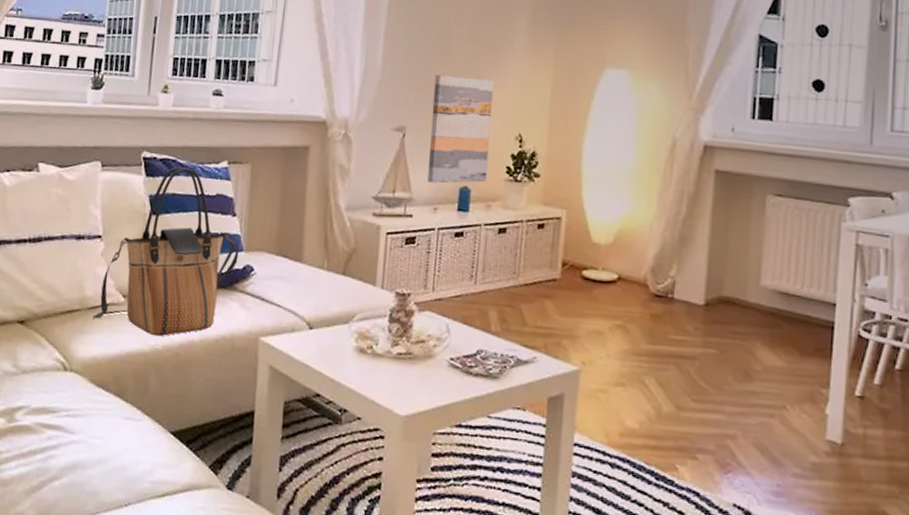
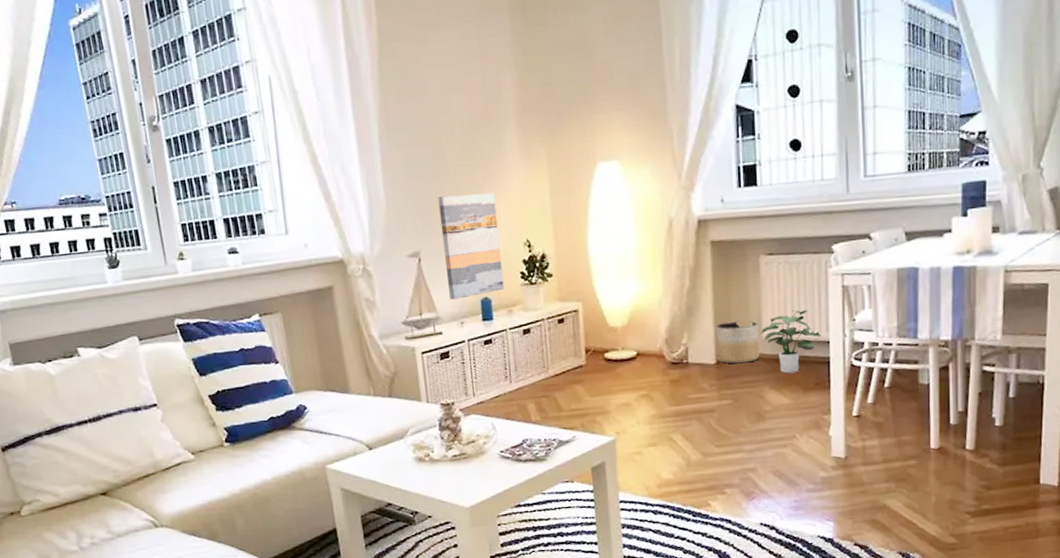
tote bag: present [92,166,239,337] -> none [168,327,290,483]
planter: none [707,260,757,311] -> present [715,321,760,364]
potted plant: none [759,261,827,333] -> present [761,309,821,374]

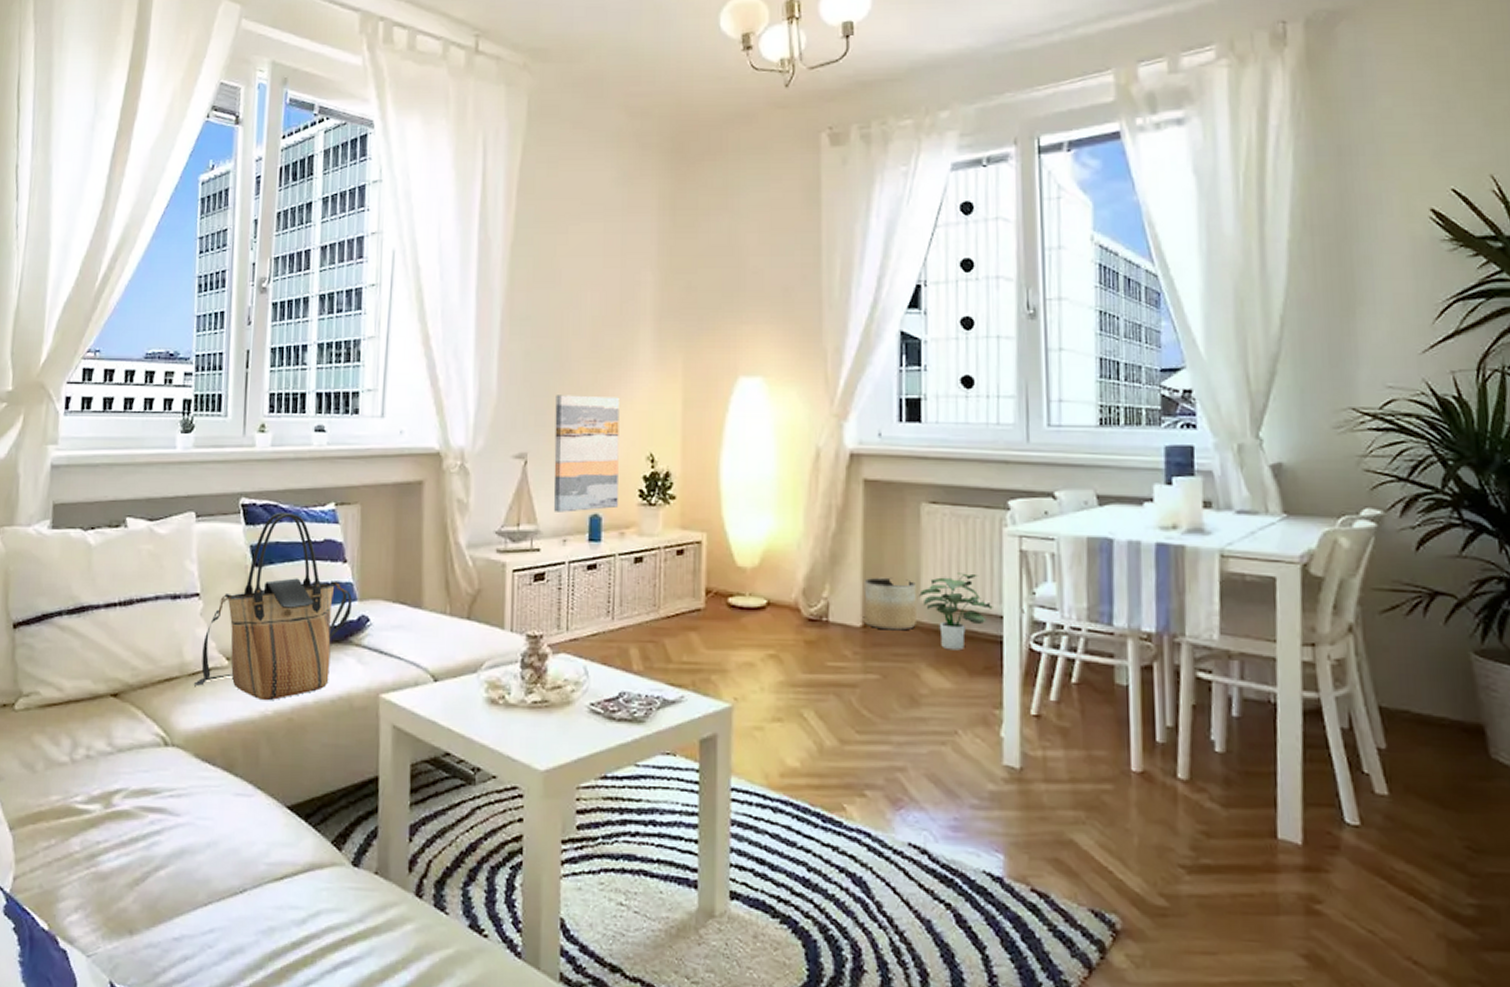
tote bag: none [168,327,290,483] -> present [193,512,352,701]

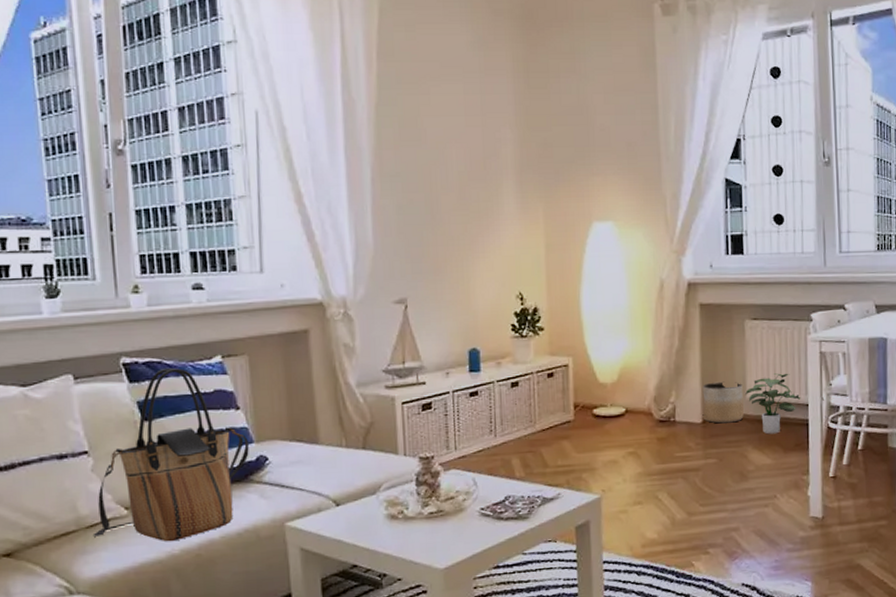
wall art: present [553,395,620,512] -> none [429,243,493,349]

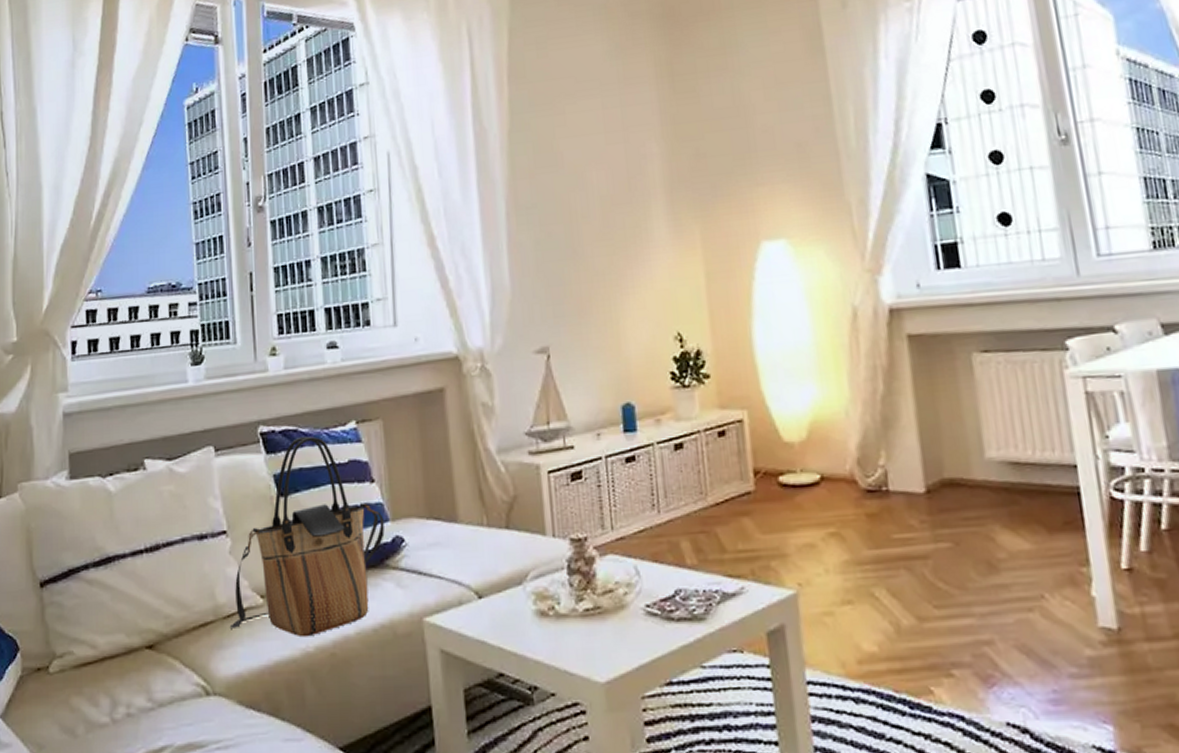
planter: present [702,381,744,424] -> none [921,436,984,494]
potted plant: present [745,373,801,434] -> none [982,422,1065,508]

